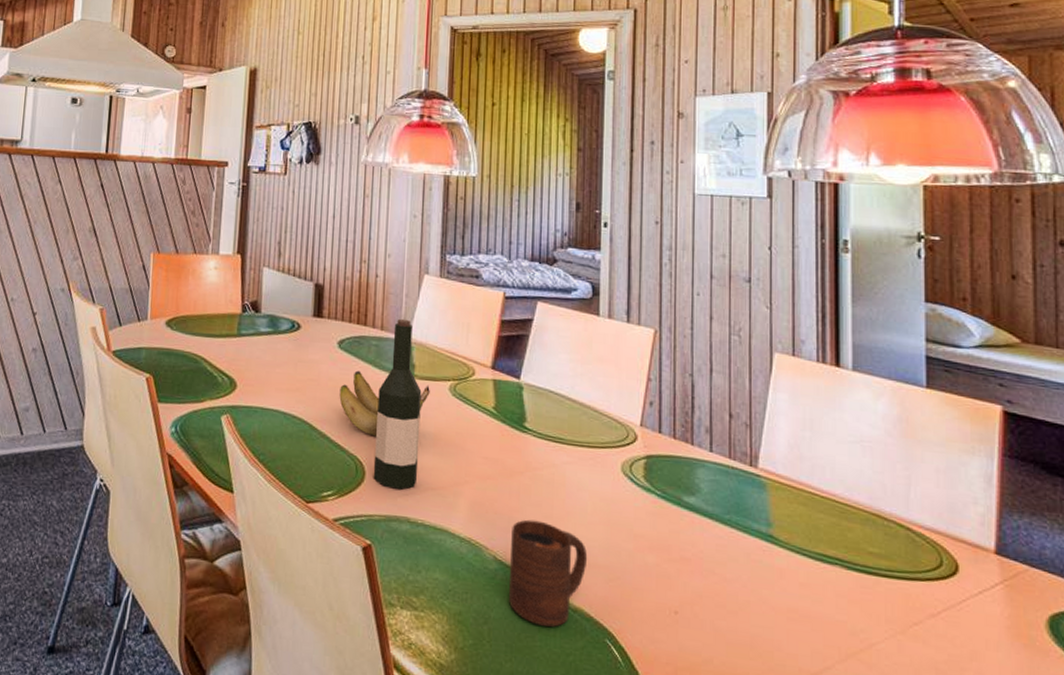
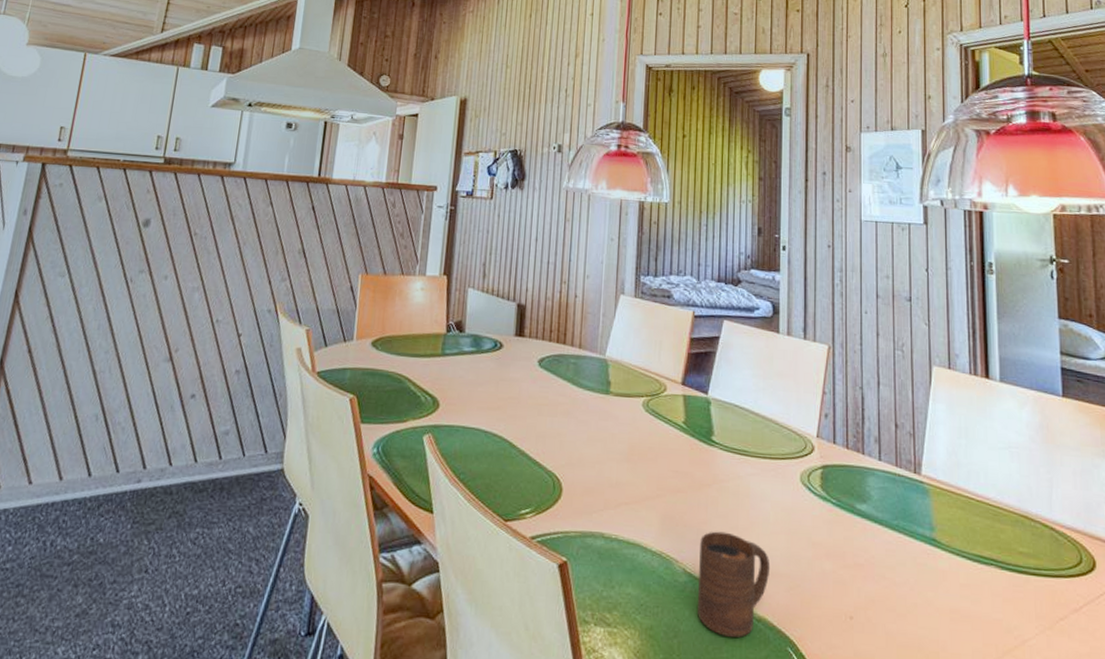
banana: present [339,370,430,437] -> none [538,388,625,453]
wine bottle: present [373,318,422,490] -> none [569,337,617,505]

